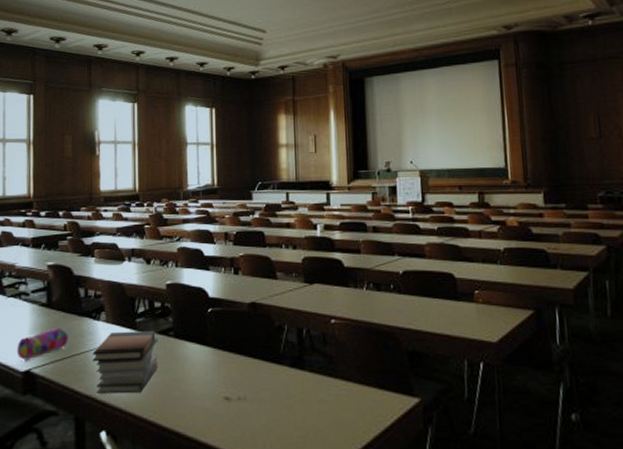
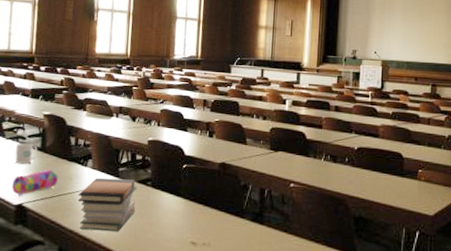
mug: none [18,299,44,324] -> present [15,142,38,165]

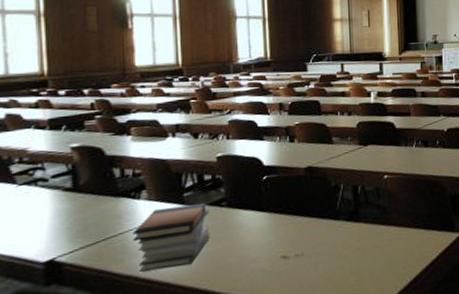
pencil case: present [11,169,58,196] -> none [34,211,102,250]
mug: present [15,142,38,165] -> none [34,184,69,213]

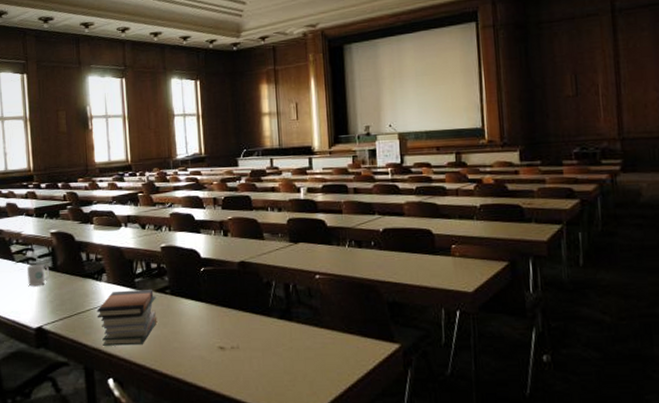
mug: none [34,184,69,213] -> present [26,263,50,287]

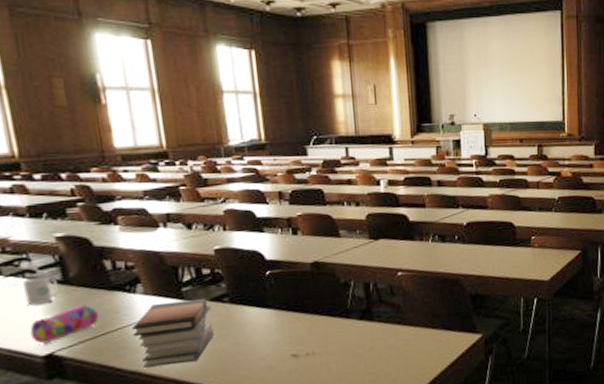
pencil case: none [28,288,74,318] -> present [30,304,98,344]

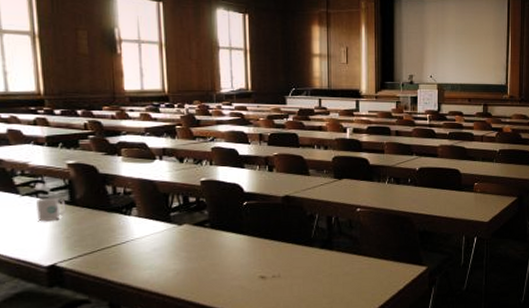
pencil case: present [30,304,98,344] -> none [37,223,97,256]
book stack: present [131,298,215,368] -> none [124,222,195,281]

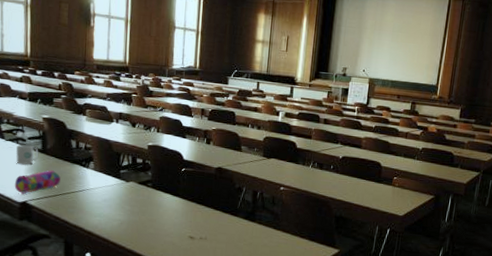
pencil case: none [37,223,97,256] -> present [14,170,61,194]

